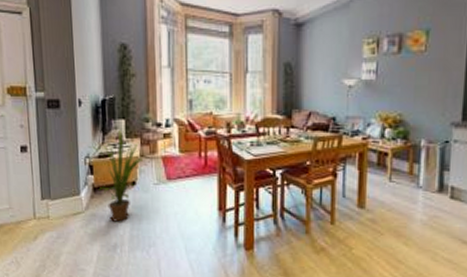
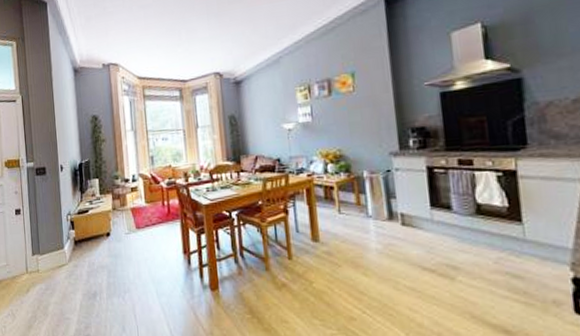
house plant: present [88,129,143,222] -> none [69,188,115,271]

